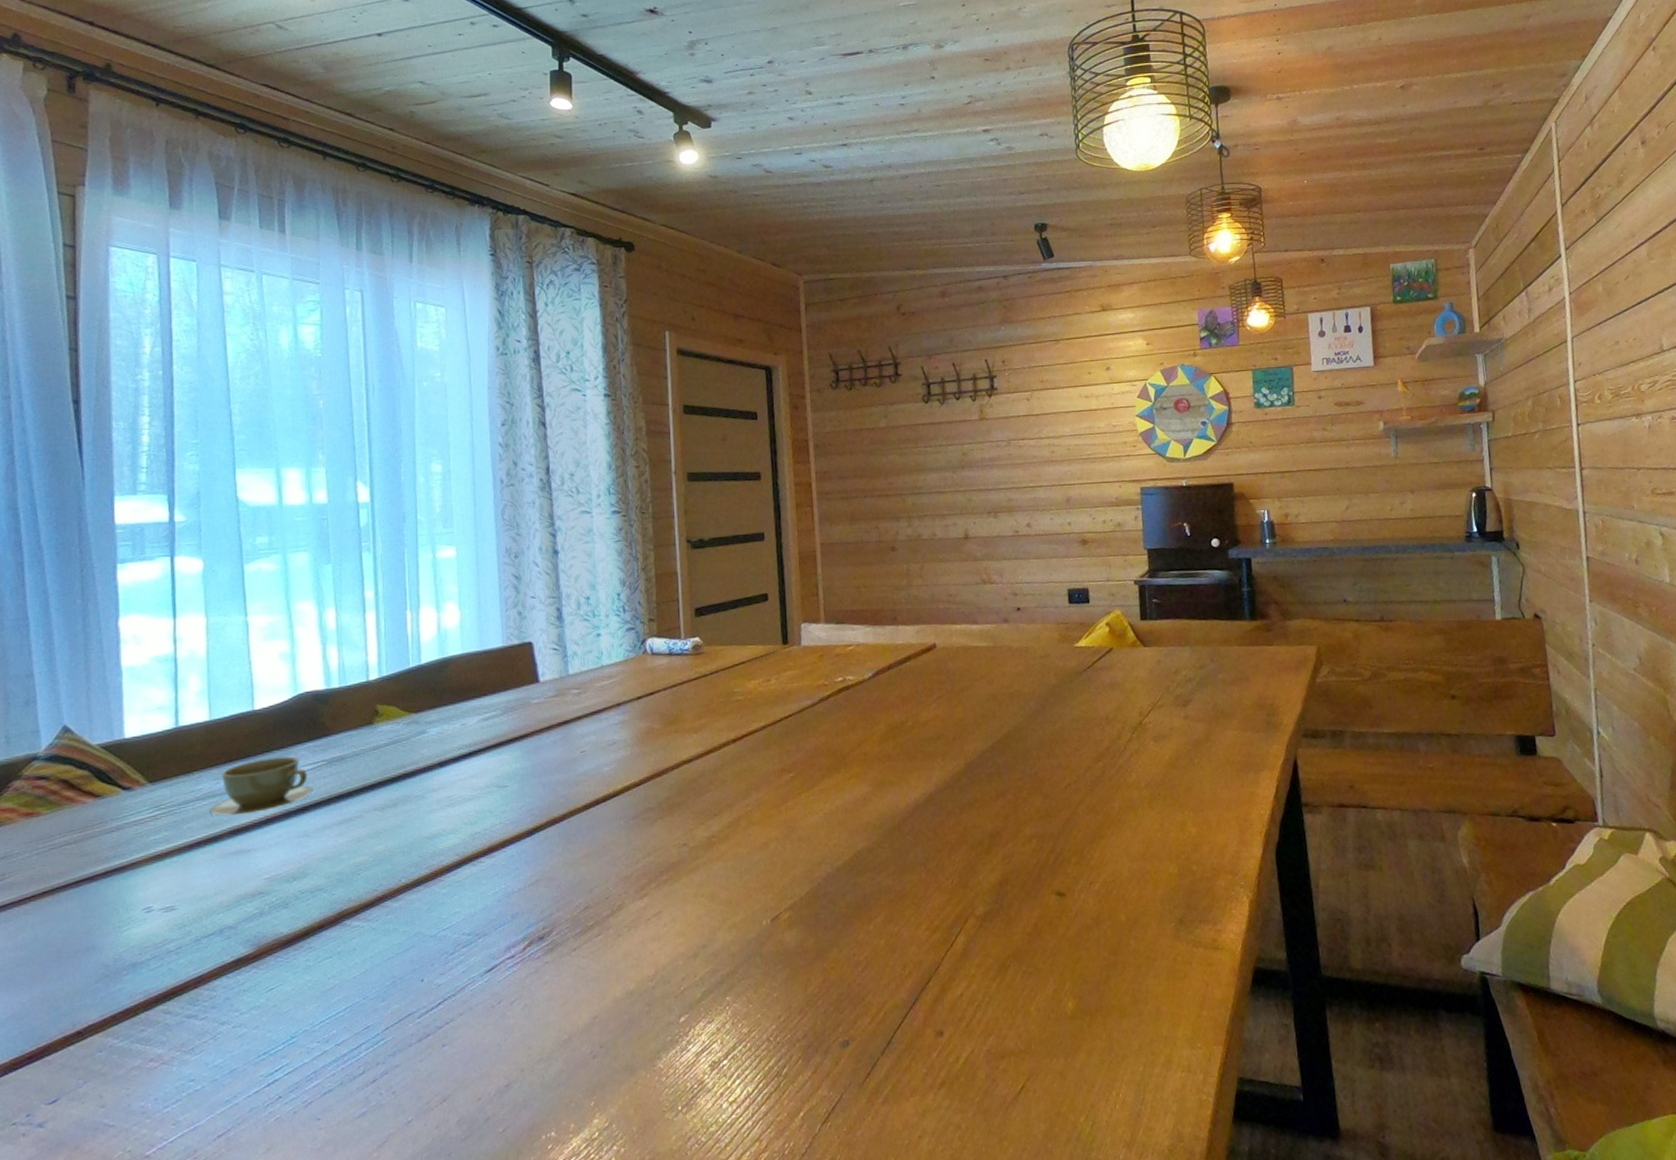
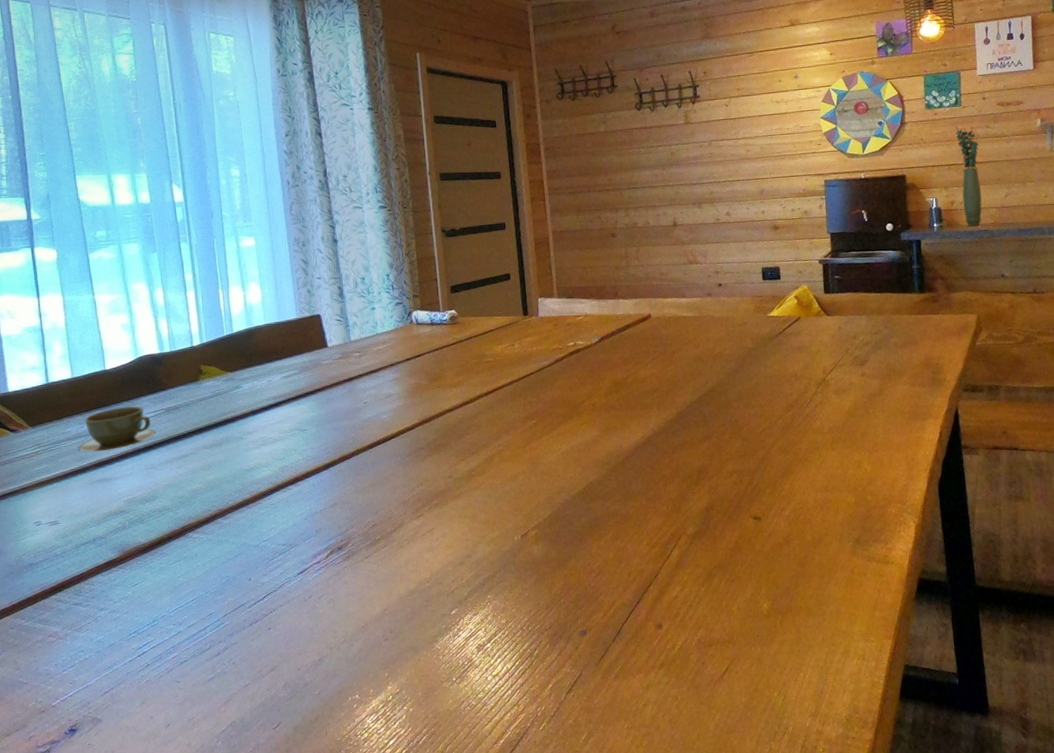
vase: none [1288,428,1320,545] -> present [955,126,982,228]

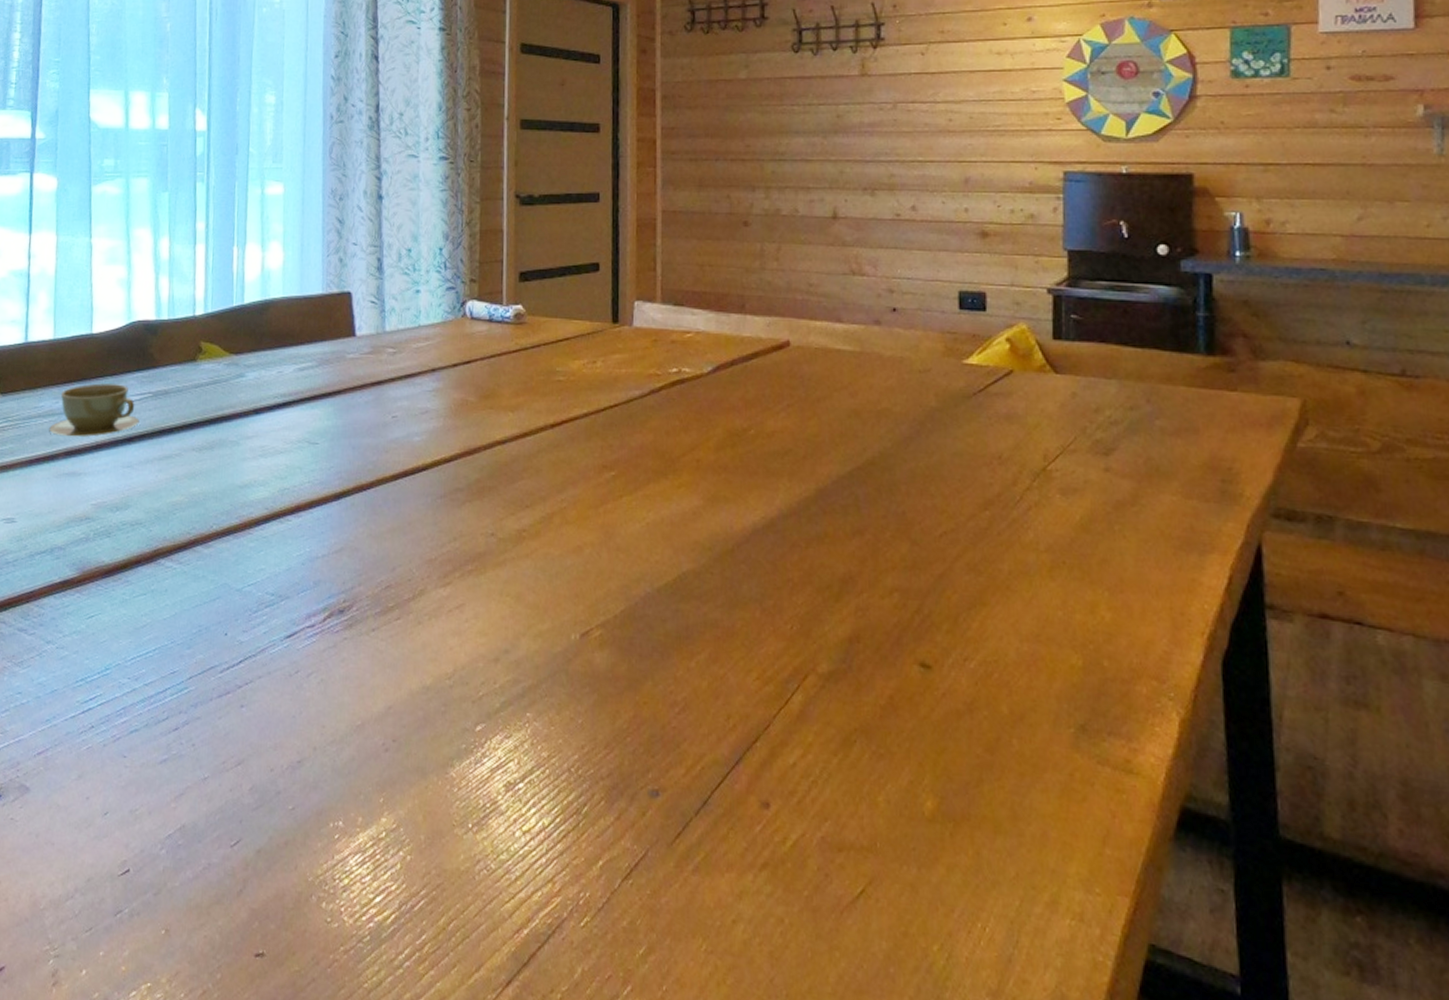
vase: present [955,126,982,228] -> none [1278,107,1318,263]

